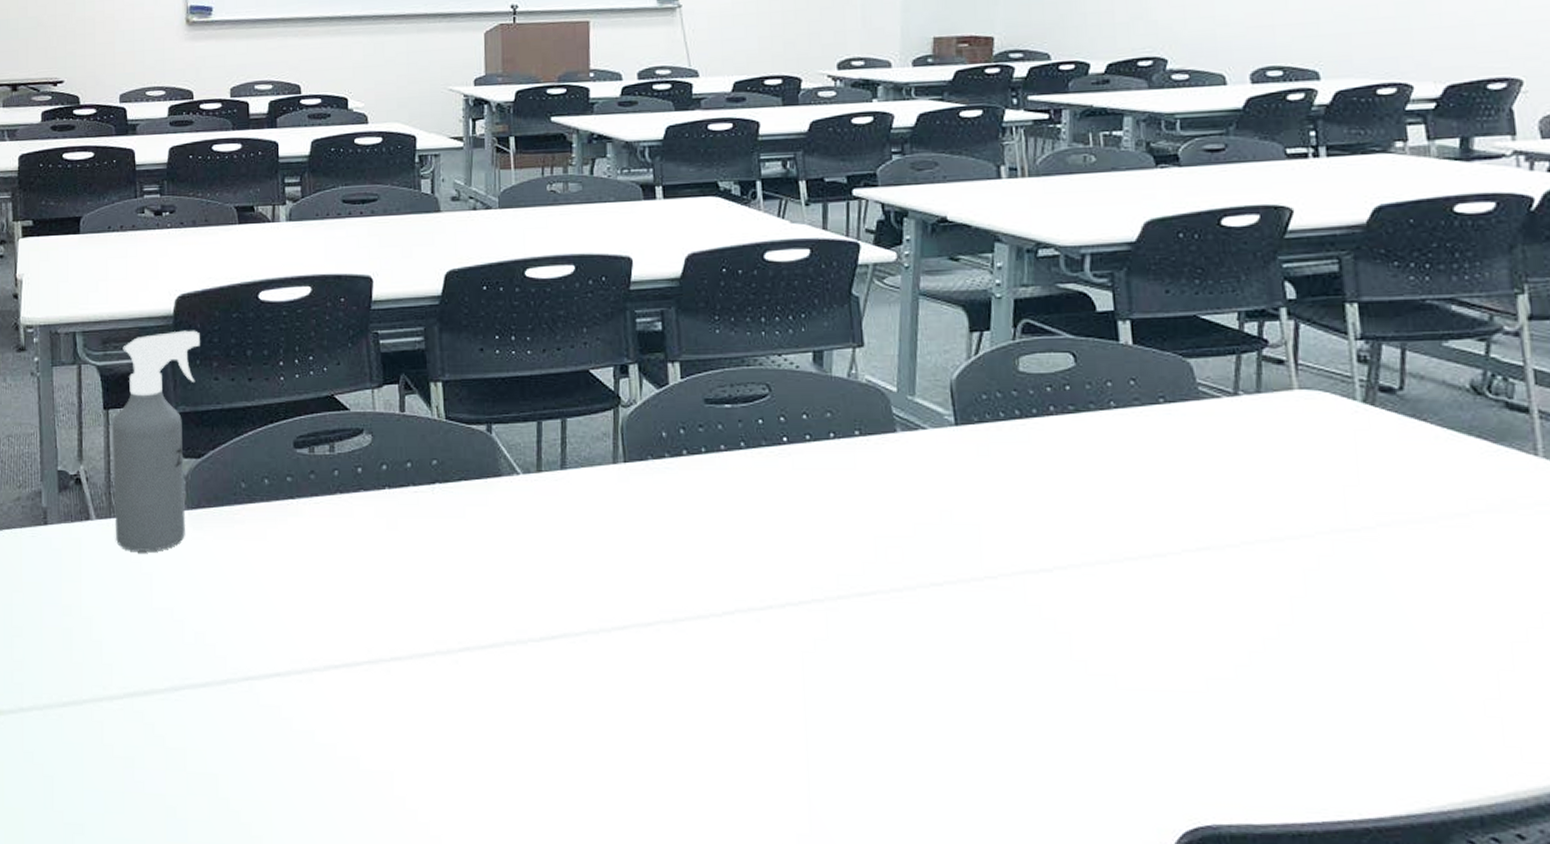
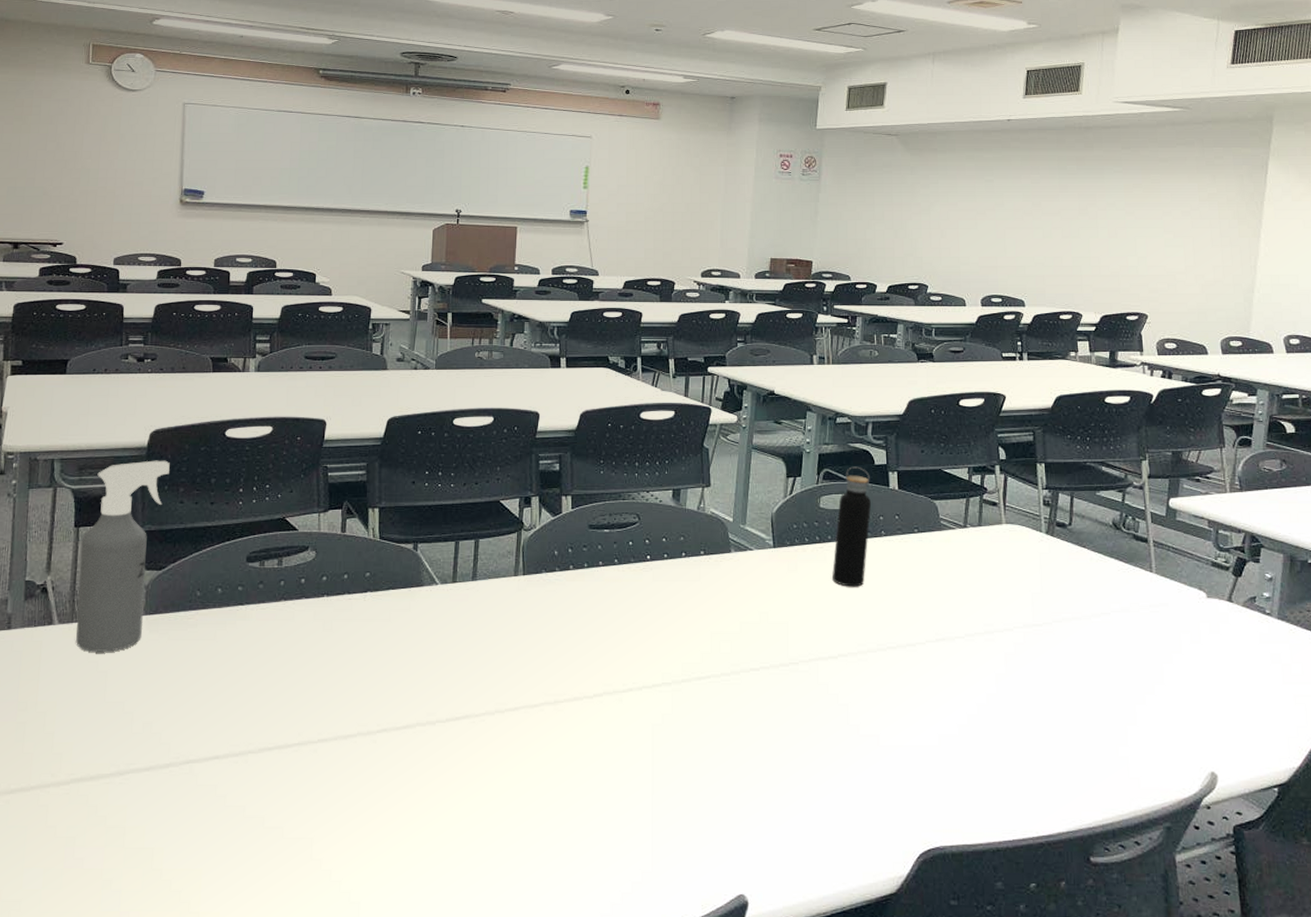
water bottle: none [1040,315,1094,477] -> present [832,466,871,587]

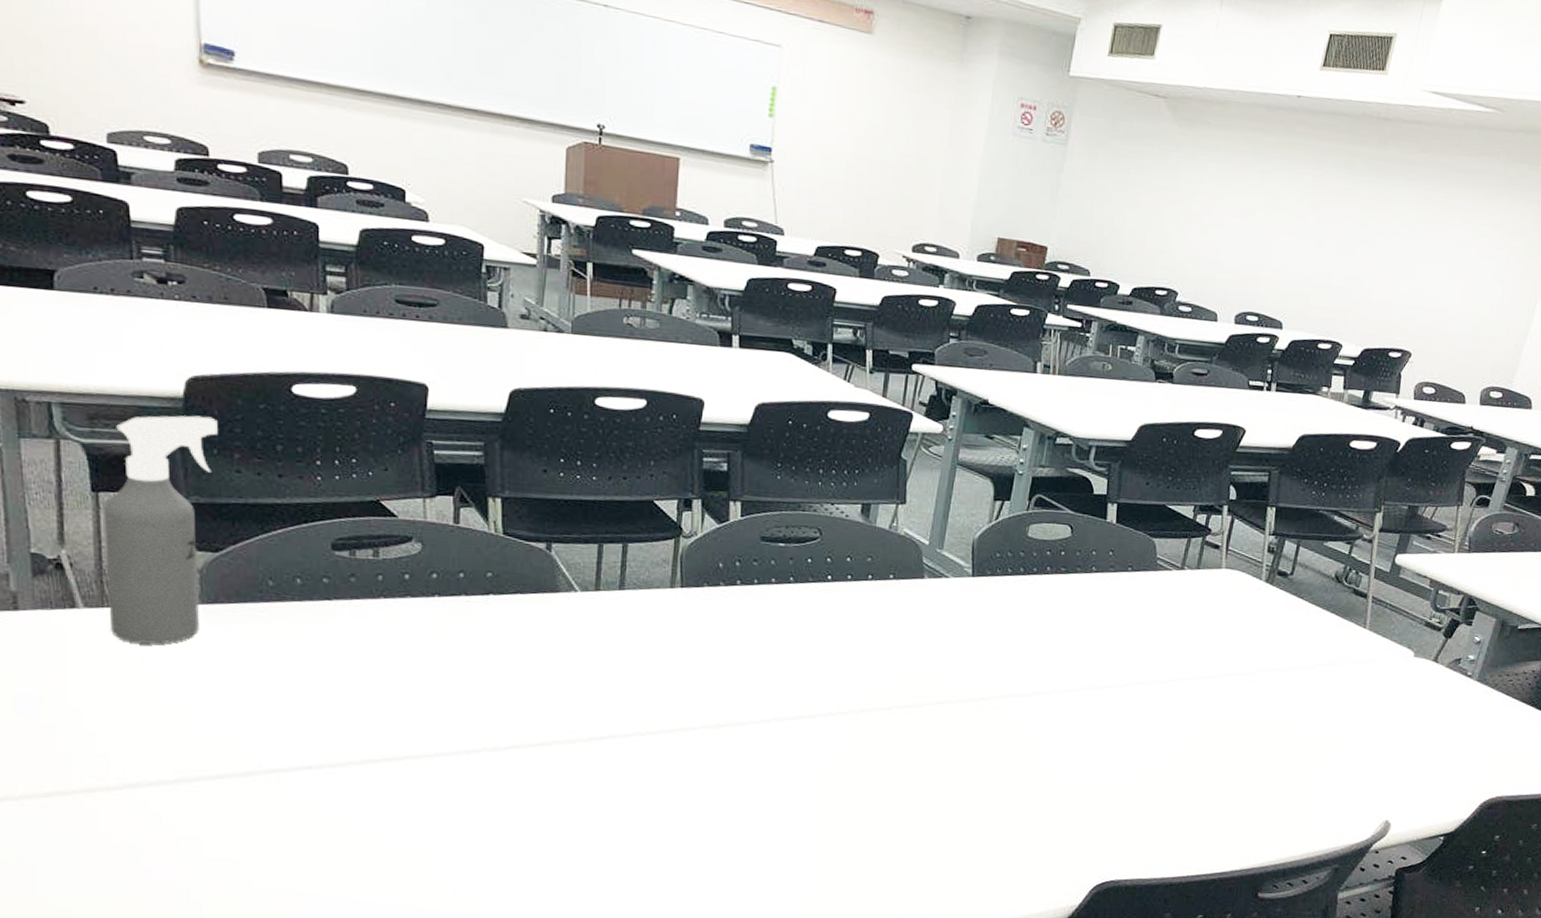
water bottle: present [832,466,871,587] -> none [1034,494,1087,624]

